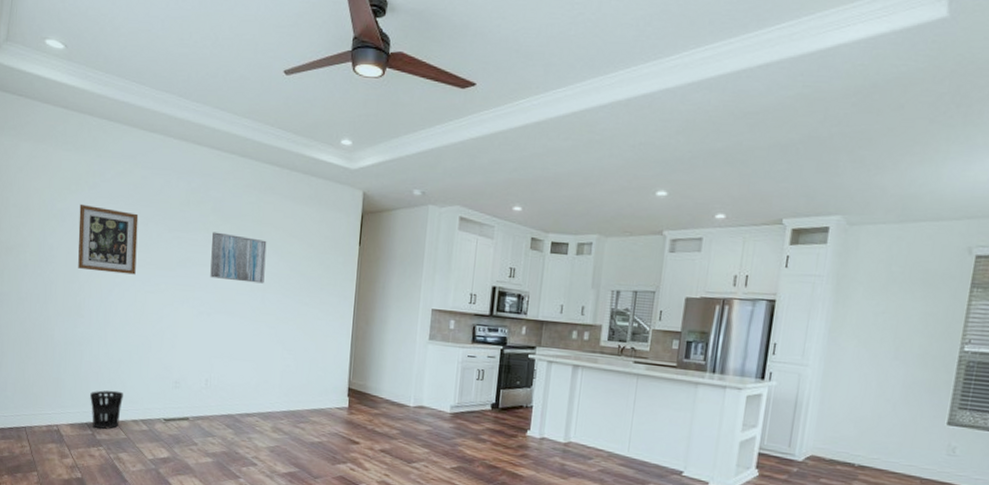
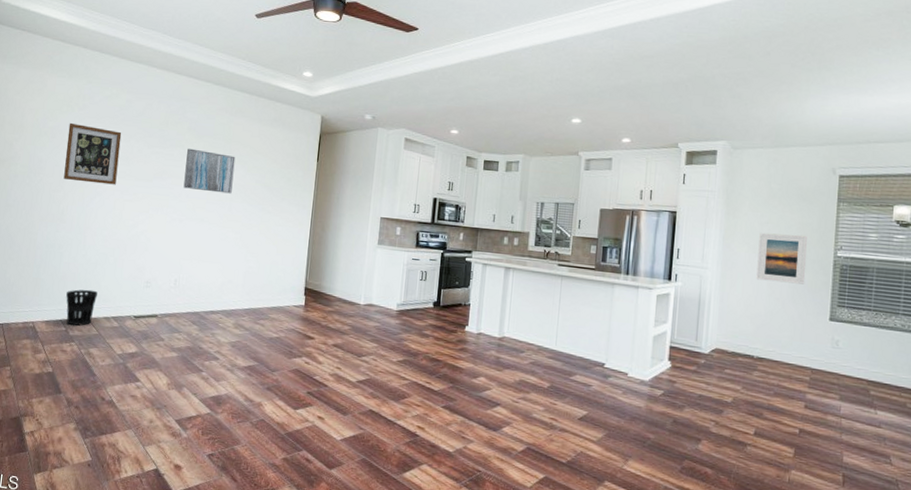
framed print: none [865,324,930,384] -> present [756,232,807,285]

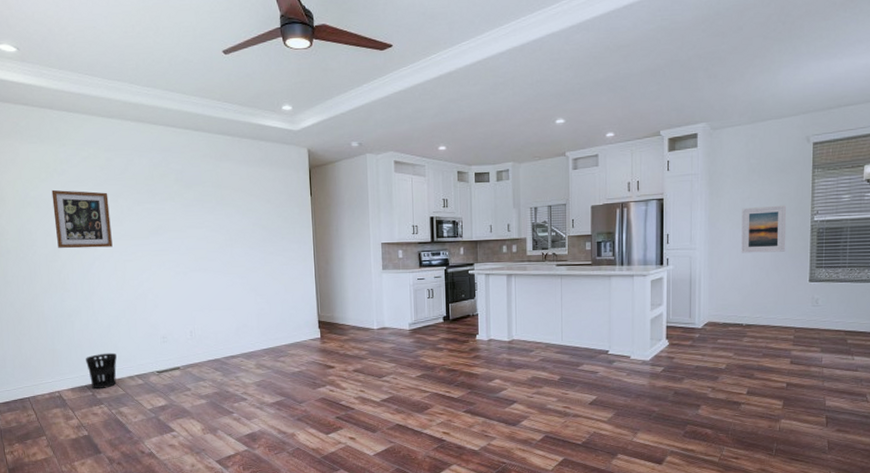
wall art: present [183,148,236,194] -> none [178,200,231,241]

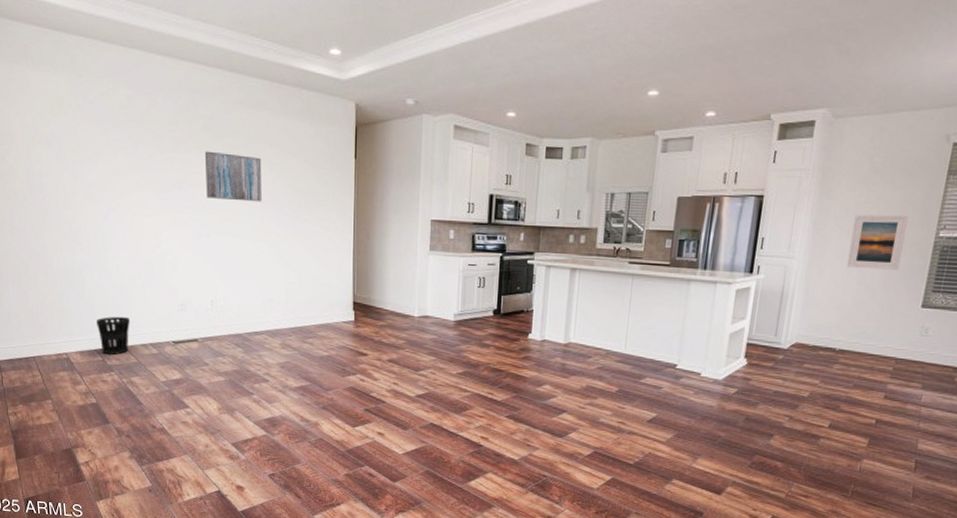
wall art: present [51,189,113,249] -> none [64,127,130,199]
wall art: none [178,200,231,241] -> present [205,151,262,202]

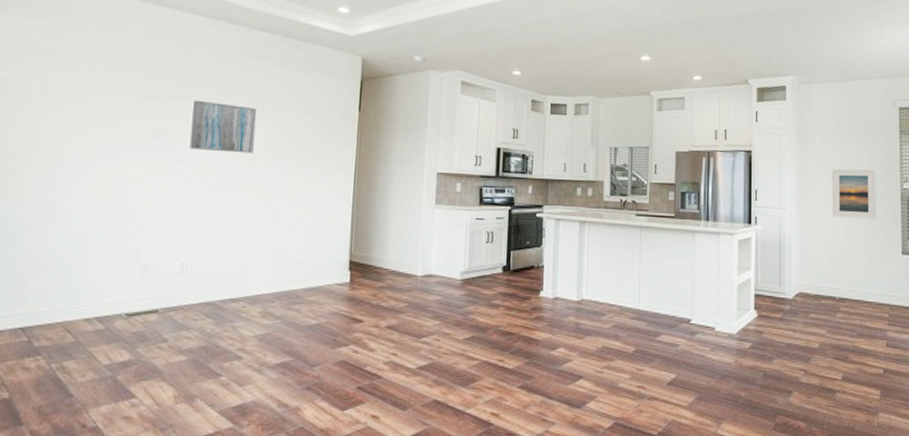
wastebasket: present [96,316,130,355] -> none [28,285,74,334]

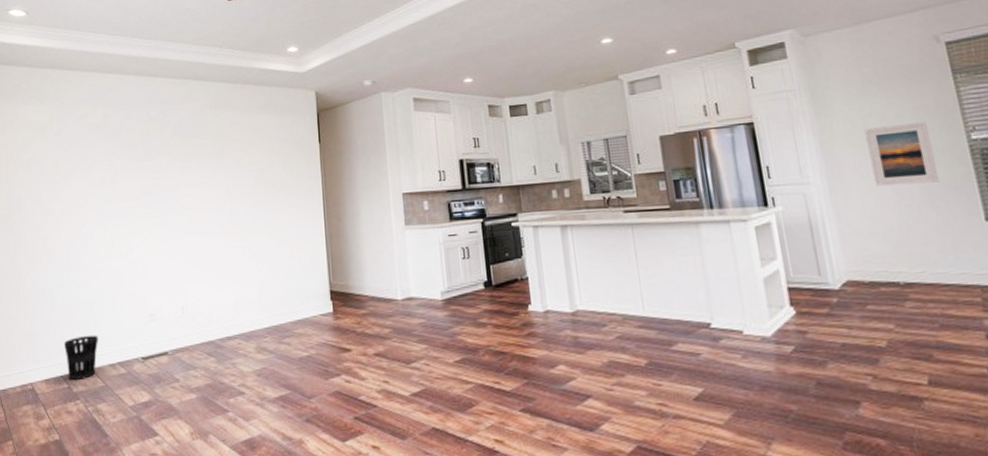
wastebasket: none [28,285,74,334] -> present [64,334,98,381]
wall art: present [189,100,257,154] -> none [175,154,230,201]

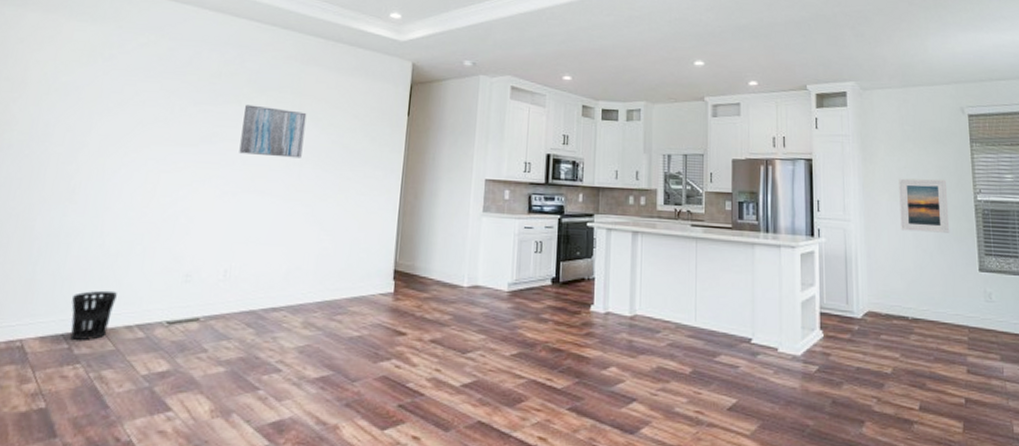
wall art: none [175,154,230,201] -> present [239,104,307,158]

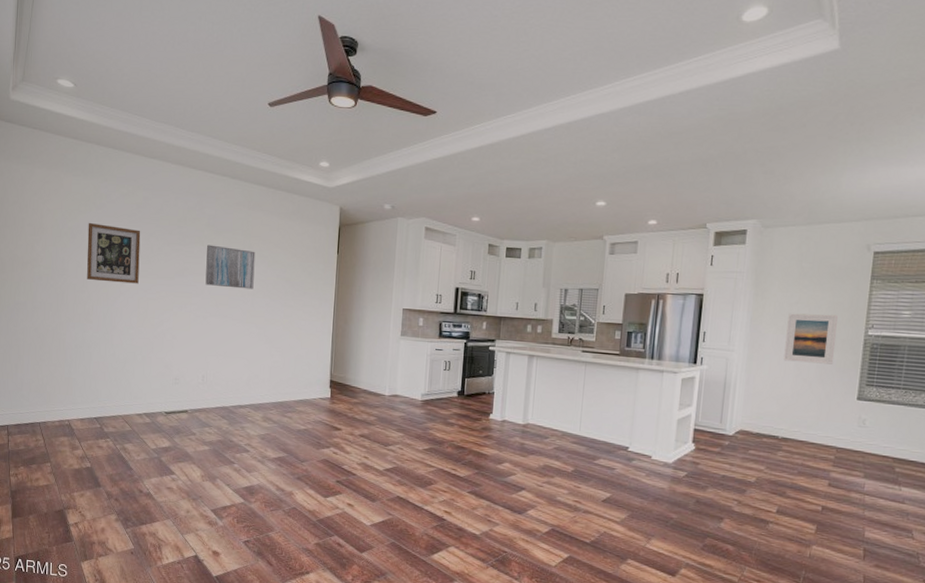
wastebasket: present [70,290,117,342] -> none [98,387,128,423]
wall art: none [77,76,160,153] -> present [87,222,141,284]

